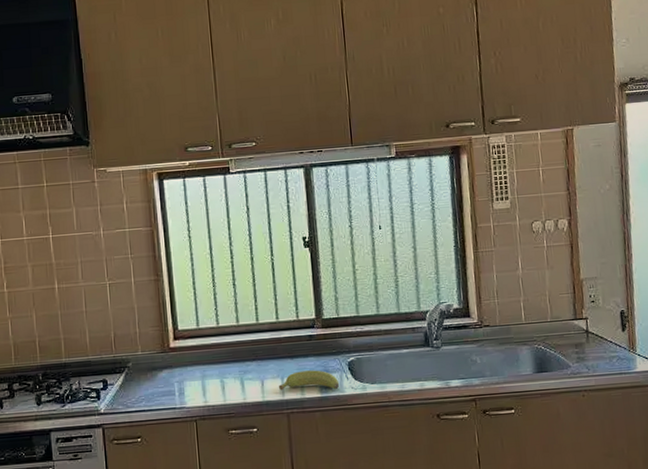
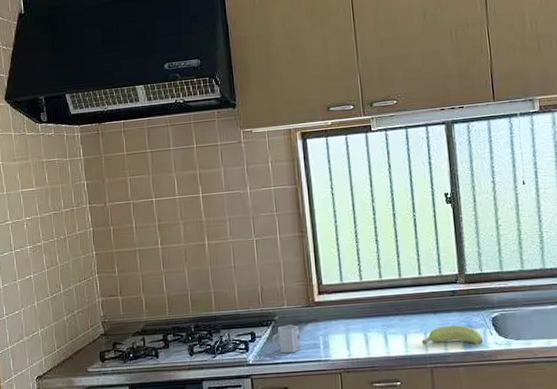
cup: none [125,371,155,402] -> present [272,324,301,354]

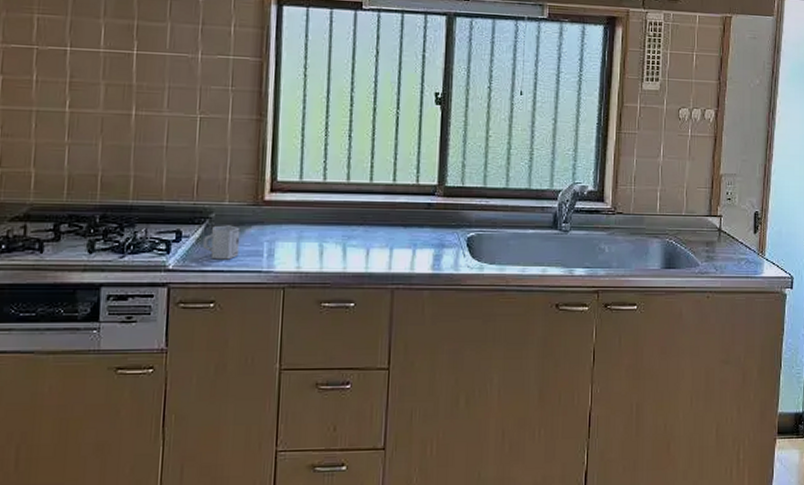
banana: present [422,325,484,345] -> none [386,242,455,266]

